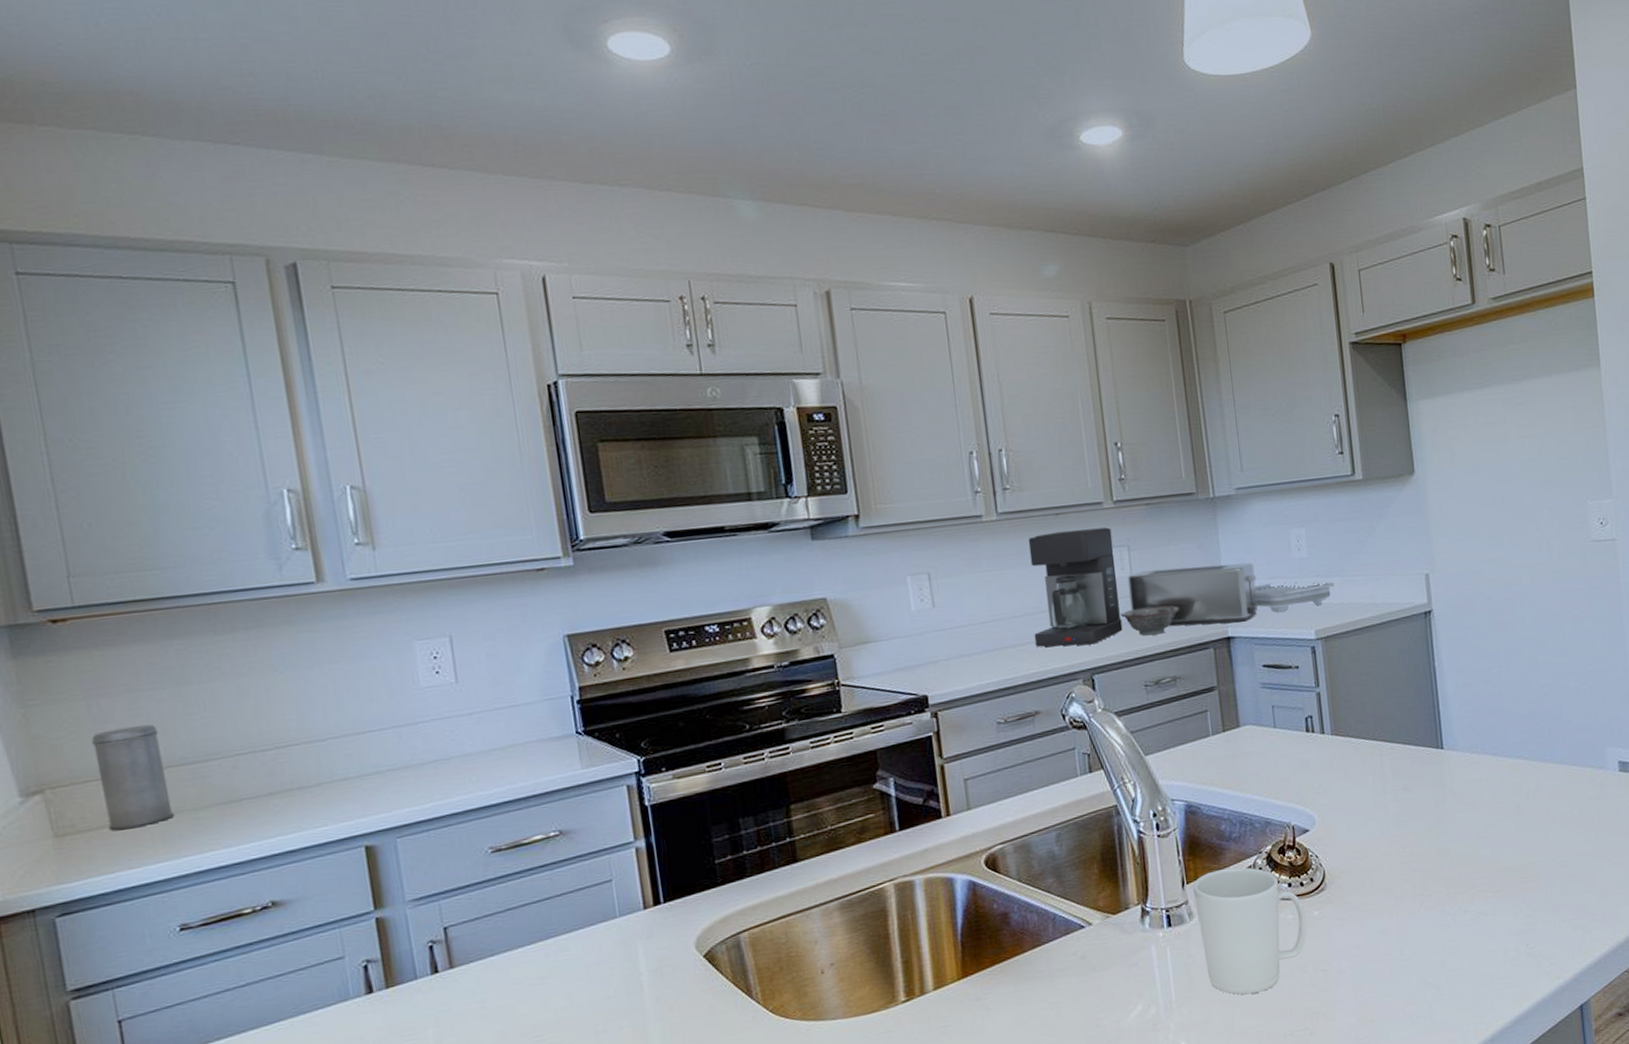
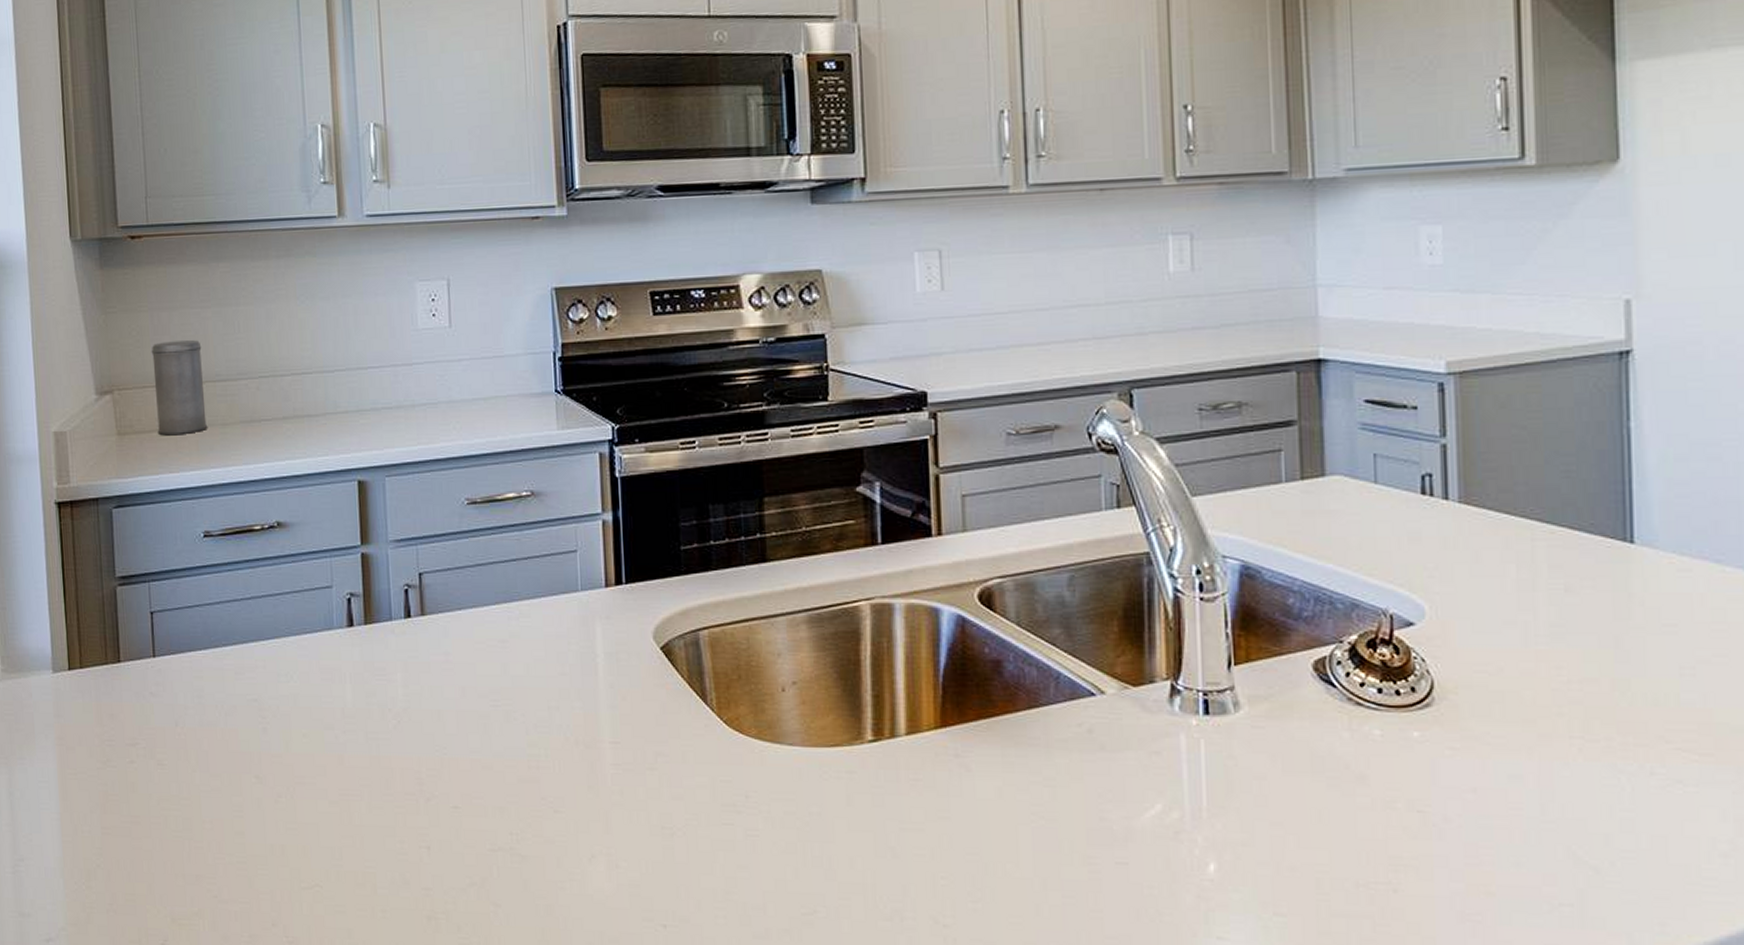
coffee maker: present [1028,527,1123,648] -> none [1061,209,1176,352]
decorative bowl: present [1120,606,1179,636] -> none [1173,311,1253,348]
toaster: present [1127,562,1258,626] -> none [1186,265,1366,342]
mug: present [1193,867,1307,995] -> none [1243,654,1401,822]
dish rack: present [1255,582,1334,613] -> none [1361,295,1480,334]

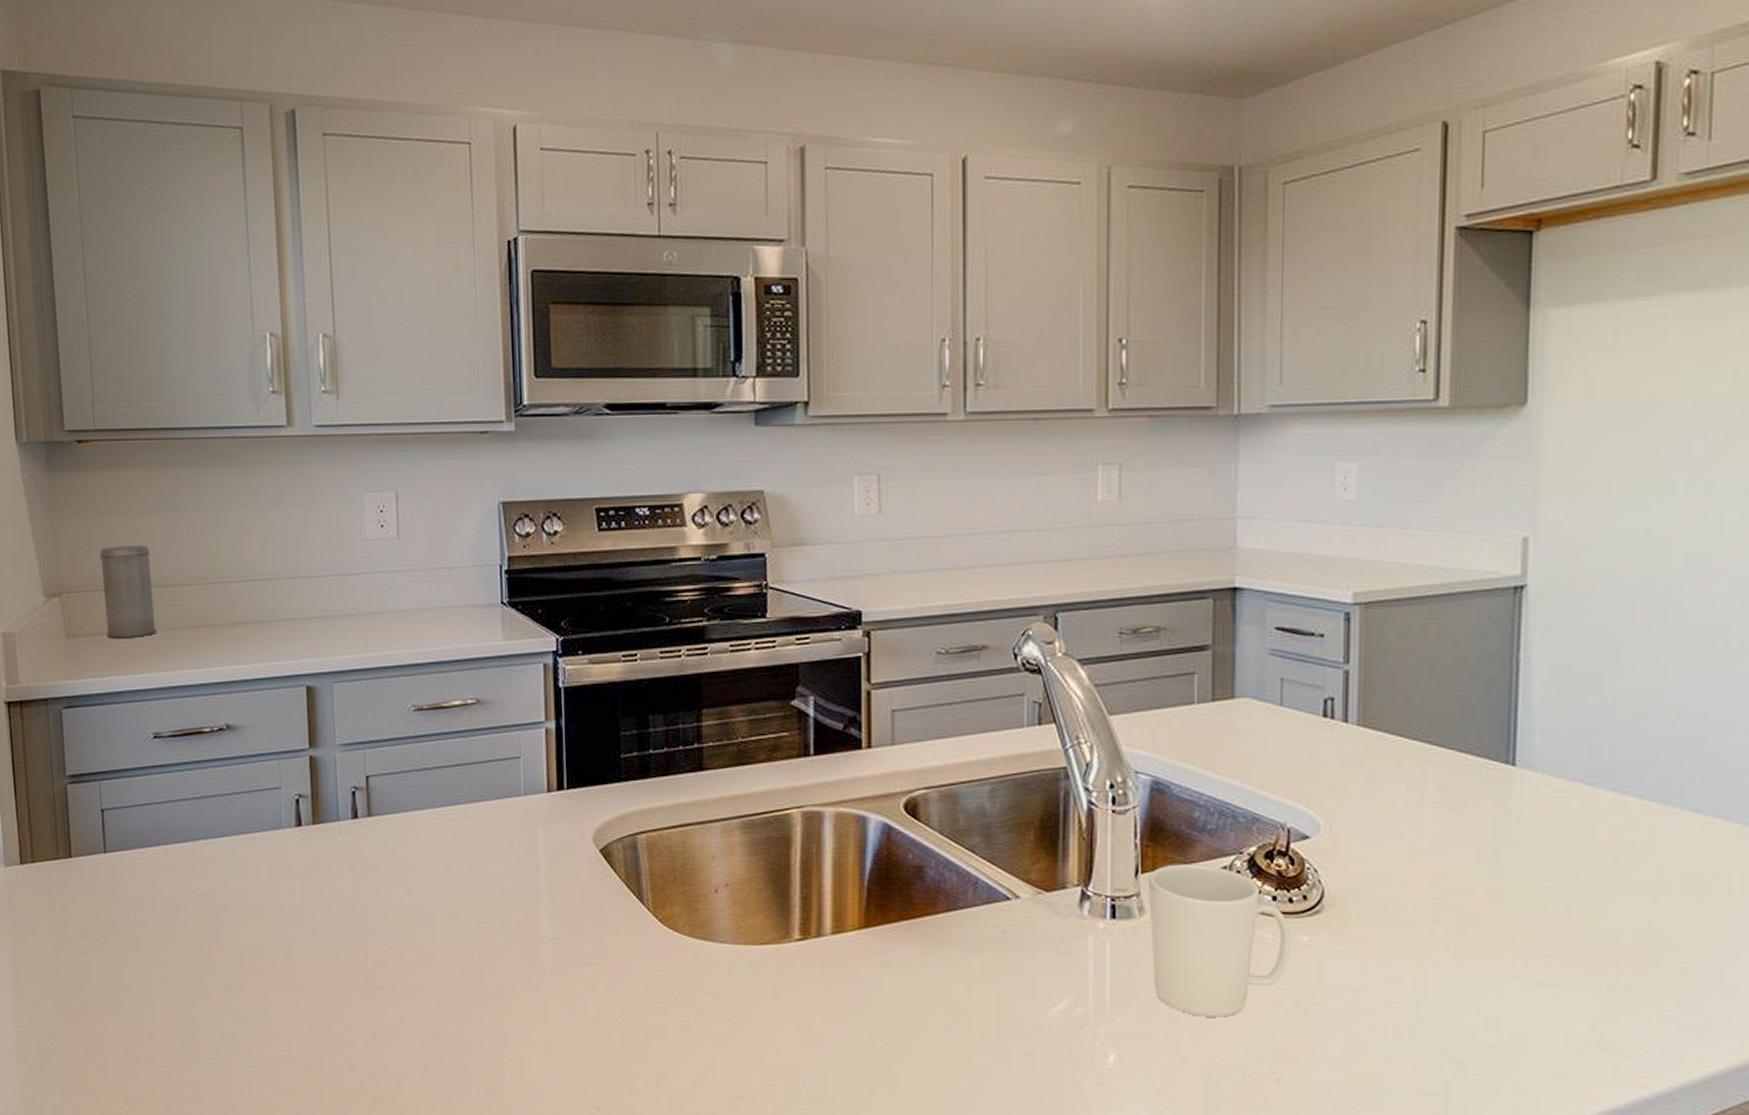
mug: none [1243,654,1401,822] -> present [1149,864,1291,1017]

